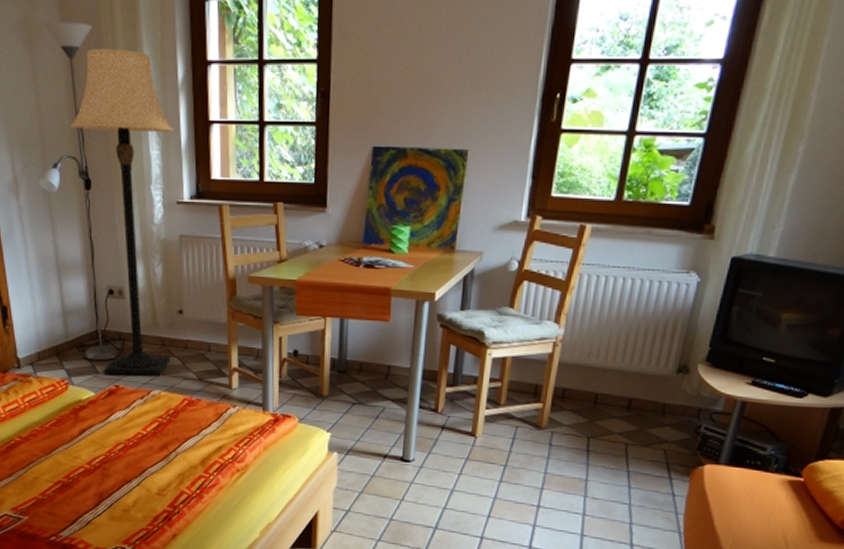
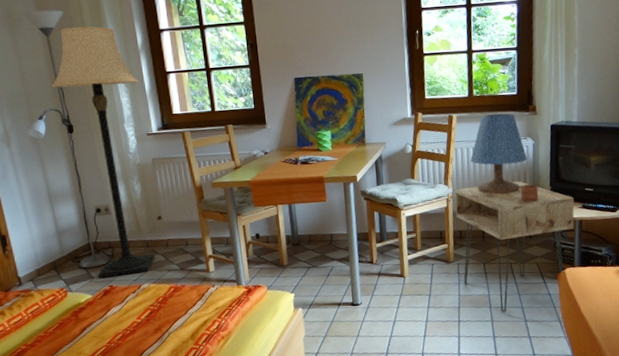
nightstand: none [555,330,742,507] -> present [454,181,575,313]
table lamp: none [599,231,685,348] -> present [470,113,528,195]
mug: none [661,339,691,365] -> present [518,184,539,203]

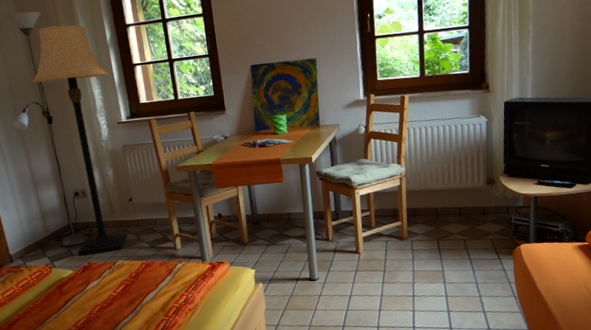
nightstand: present [454,181,575,313] -> none [407,159,530,288]
table lamp: present [470,113,528,195] -> none [423,92,481,173]
mug: present [518,184,539,203] -> none [472,161,493,180]

